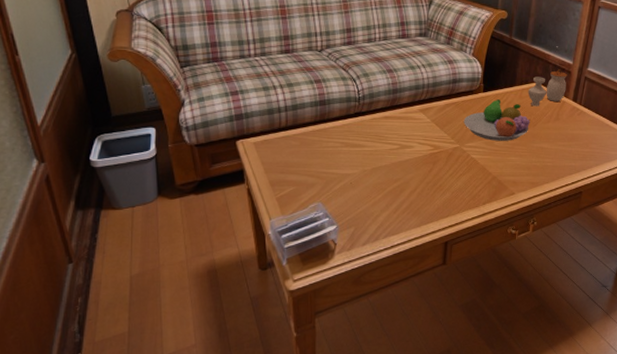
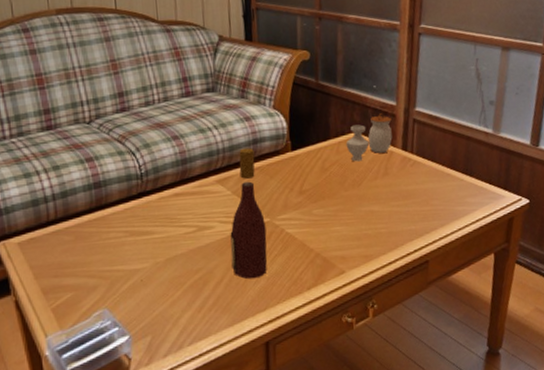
wine bottle: none [425,86,455,192] -> present [230,148,268,280]
fruit bowl: present [464,99,530,141] -> none [271,157,354,209]

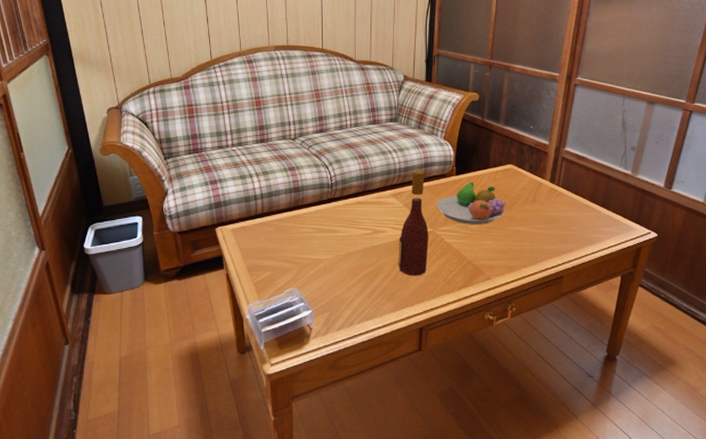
fruit bowl: none [271,157,354,209] -> present [436,182,506,224]
jar: present [345,113,393,162] -> none [502,150,544,189]

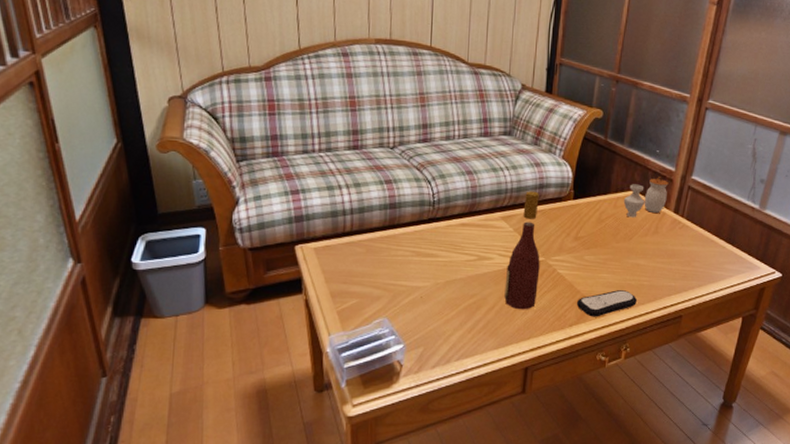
fruit bowl: present [436,182,506,224] -> none [550,208,626,255]
remote control: none [463,255,520,281] -> present [576,290,638,317]
jar: none [502,150,544,189] -> present [623,177,669,218]

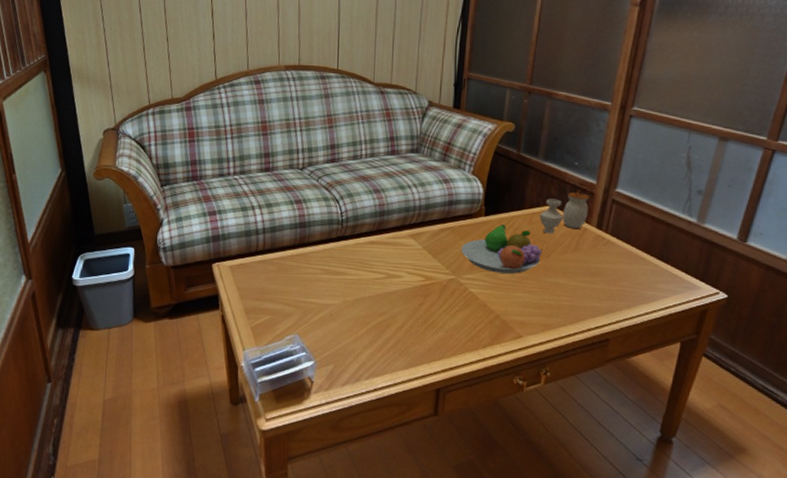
wine bottle: present [504,191,540,310] -> none [414,208,451,330]
fruit bowl: none [550,208,626,255] -> present [461,224,543,274]
remote control: present [576,290,638,317] -> none [490,310,558,339]

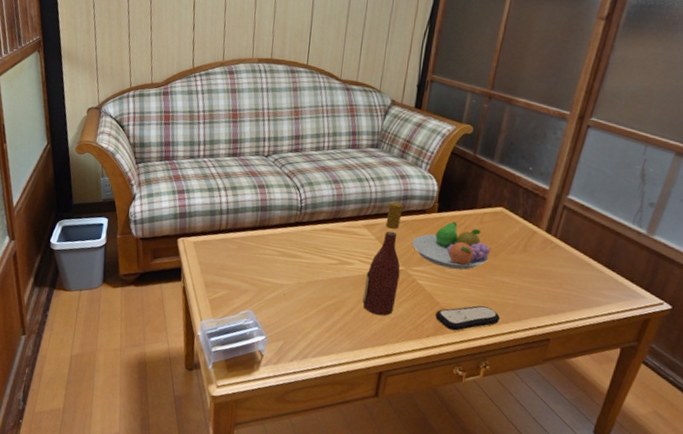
wine bottle: none [414,208,451,330] -> present [362,201,403,316]
remote control: none [490,310,558,339] -> present [435,305,501,331]
jar: present [539,190,590,234] -> none [490,194,541,235]

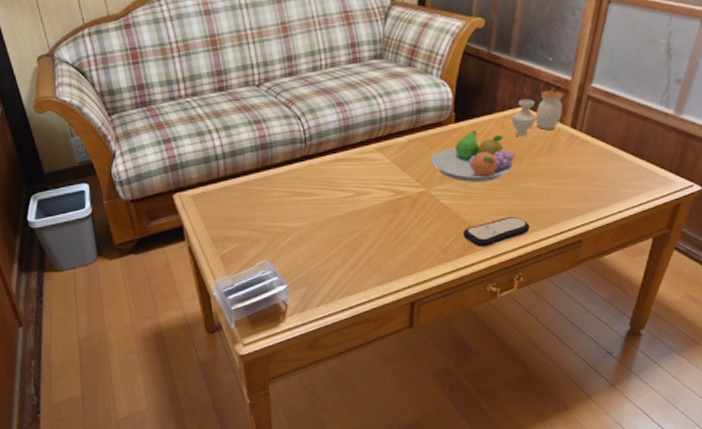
wine bottle: present [362,201,403,316] -> none [385,117,422,244]
jar: none [490,194,541,235] -> present [511,88,564,137]

